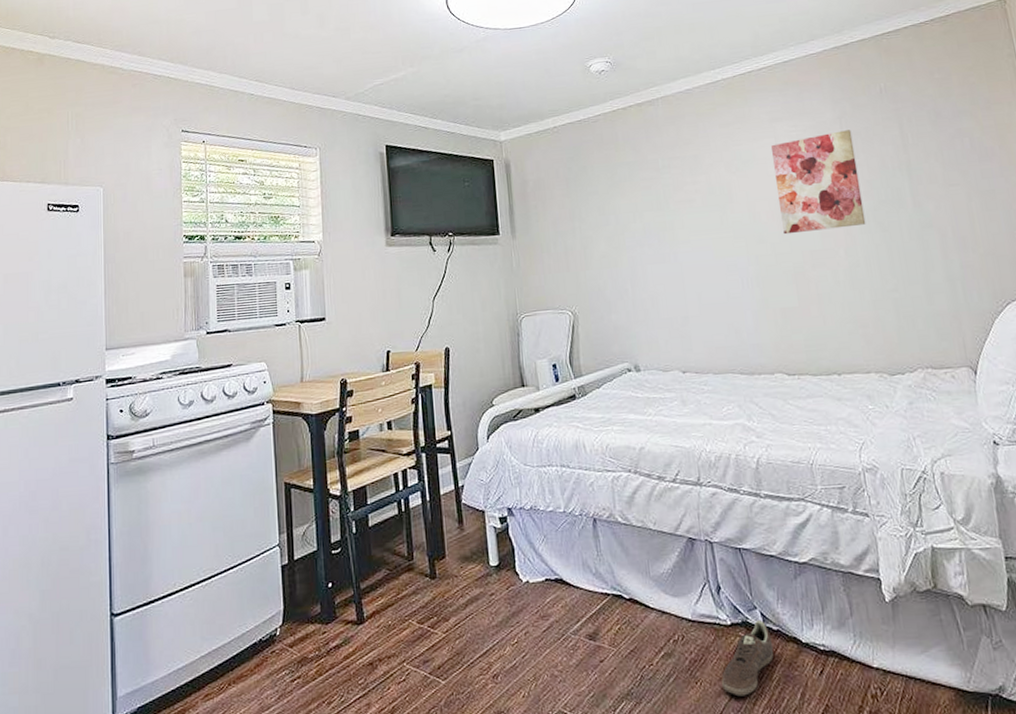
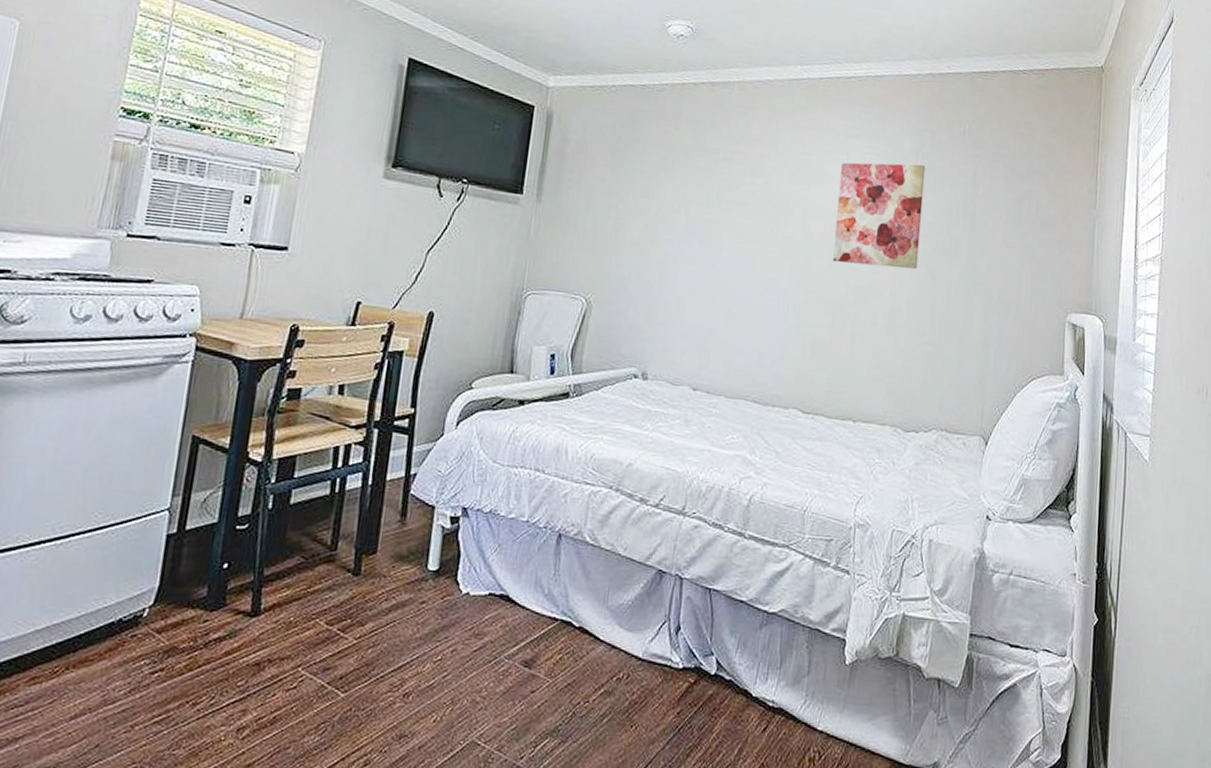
sneaker: present [721,620,774,697] -> none [658,668,722,746]

